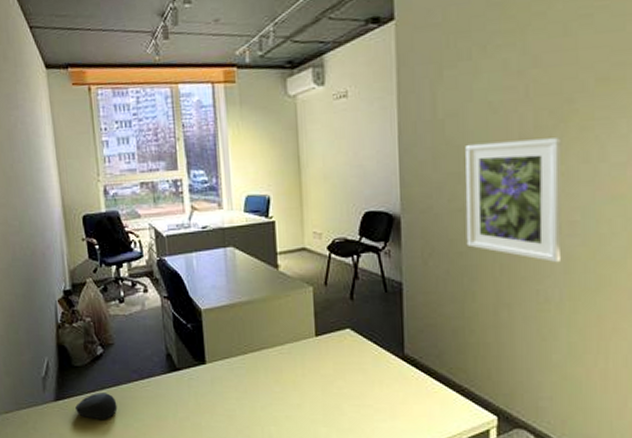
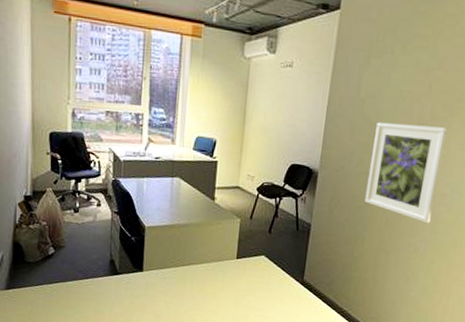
computer mouse: present [75,393,118,420] -> none [24,286,62,310]

